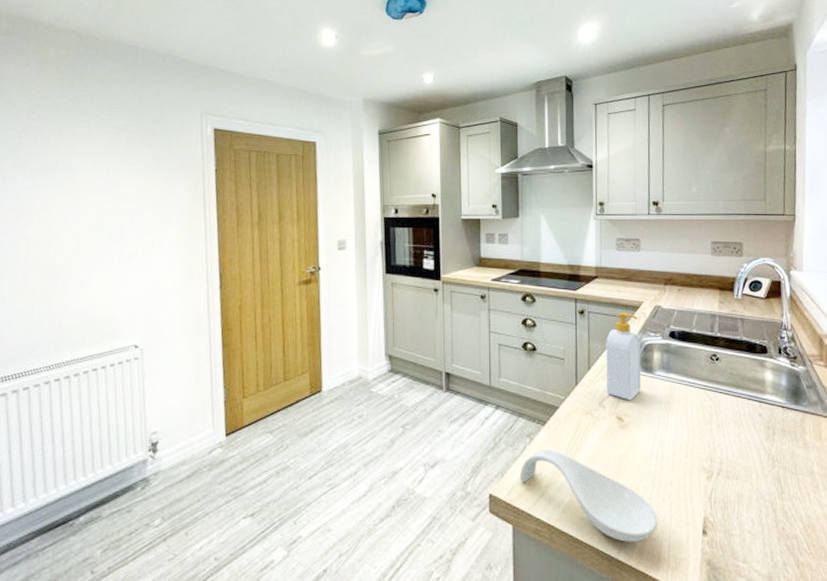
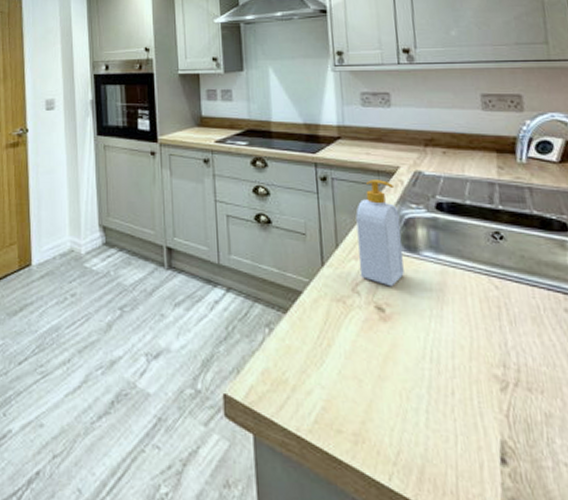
spoon rest: present [519,449,658,542] -> none [259,342,440,467]

